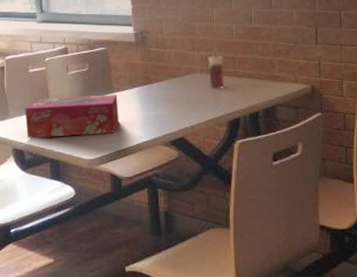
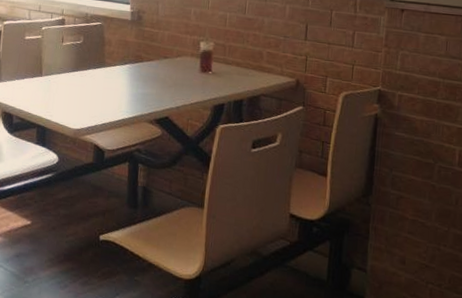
tissue box: present [25,95,120,138] -> none [17,65,109,107]

